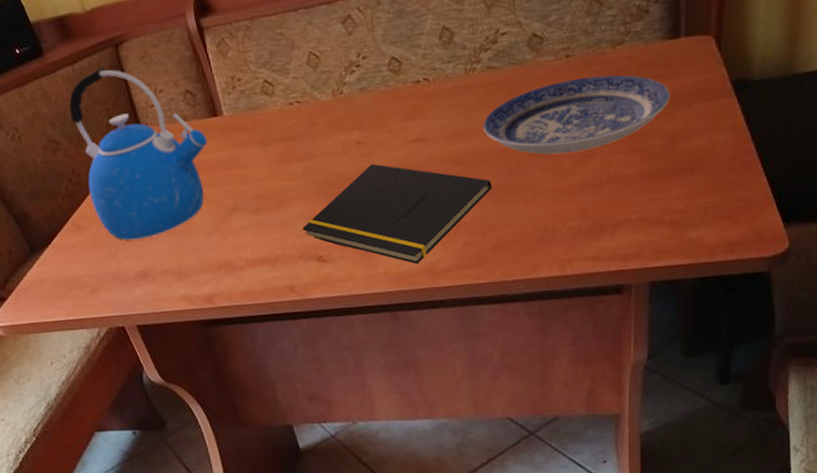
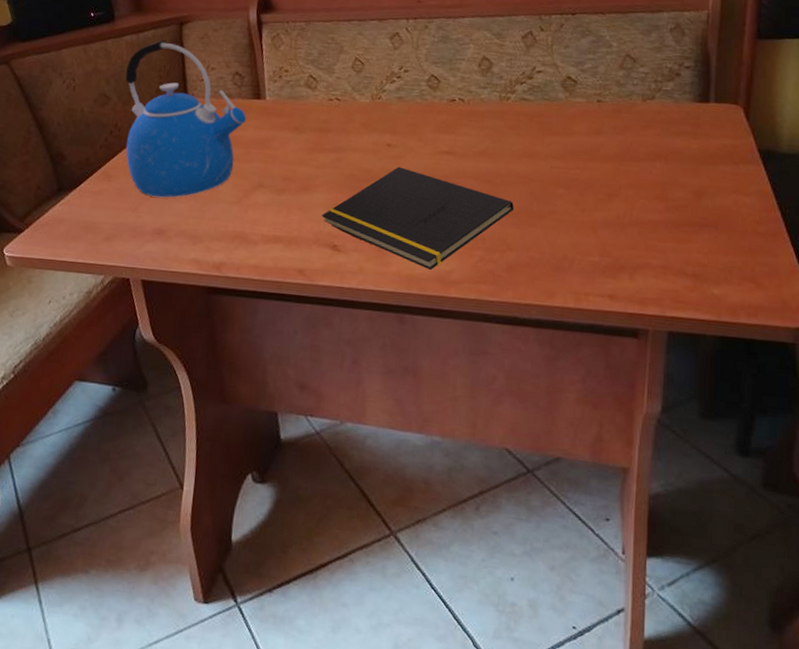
plate: present [483,74,670,155] -> none [512,122,697,190]

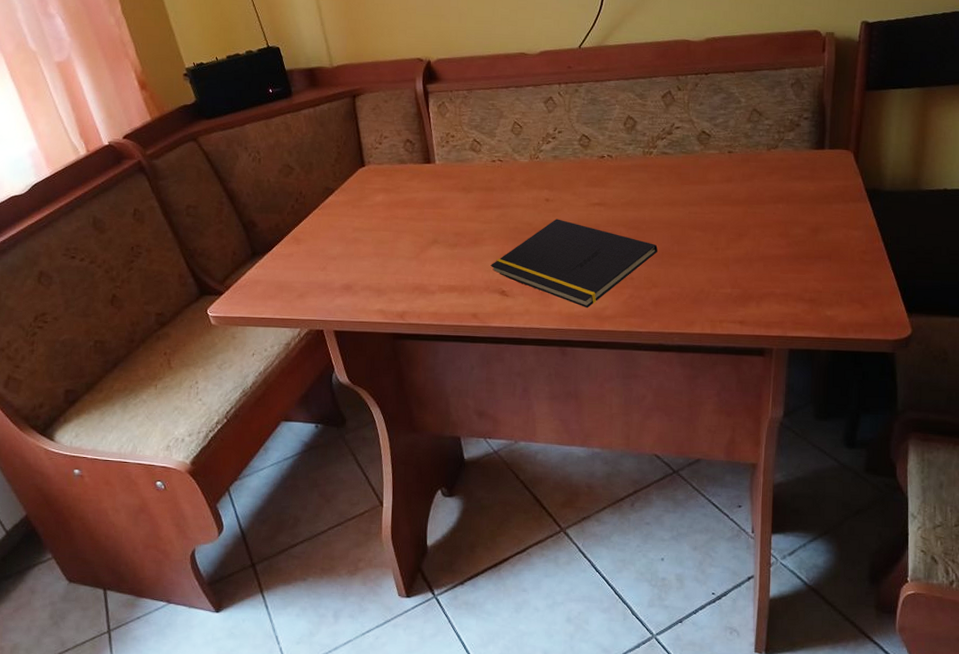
kettle: present [125,40,247,198] -> none [306,112,419,257]

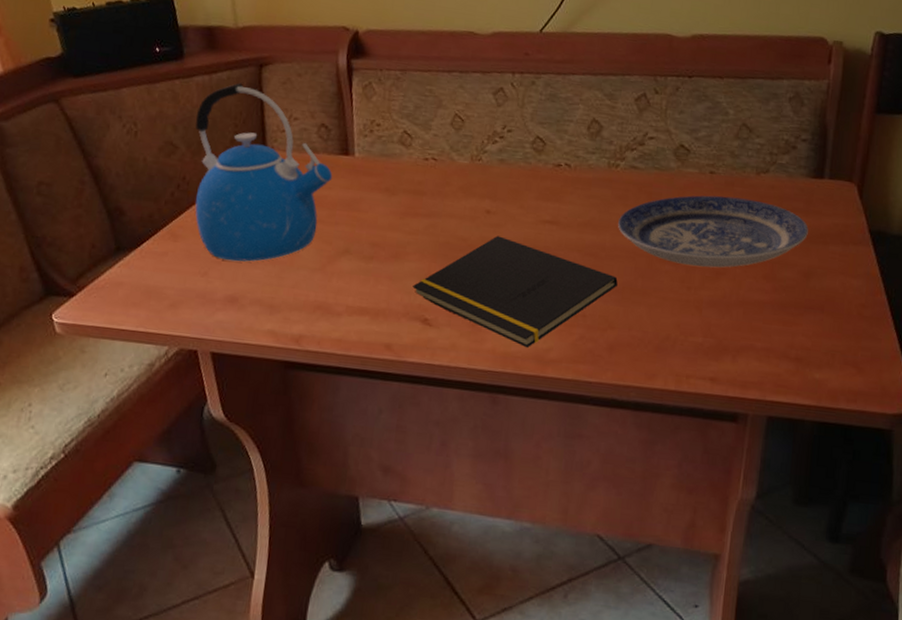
kettle: none [306,112,419,257] -> present [195,83,333,262]
plate: none [655,171,814,231] -> present [618,195,808,268]

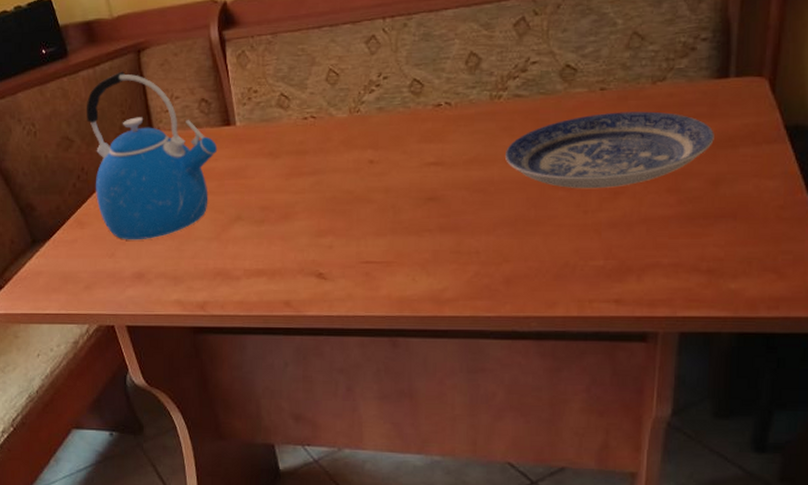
notepad: present [412,235,618,349] -> none [305,184,509,291]

